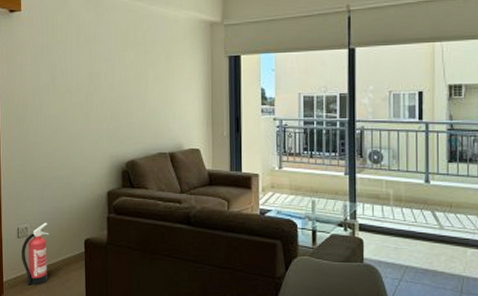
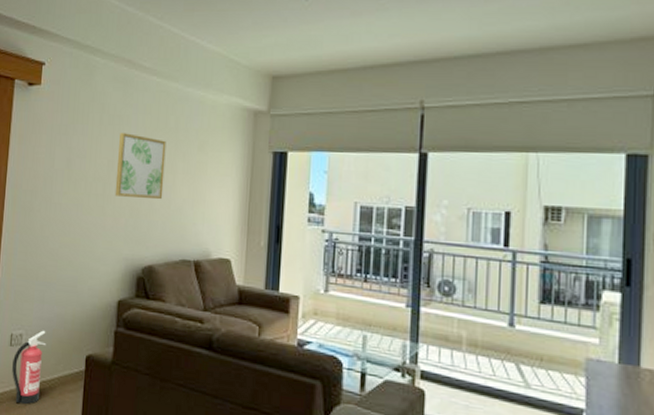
wall art: none [95,49,138,104] -> present [114,133,166,200]

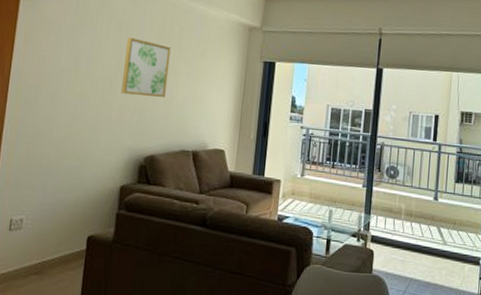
fire extinguisher: present [12,330,47,405] -> none [10,215,48,284]

